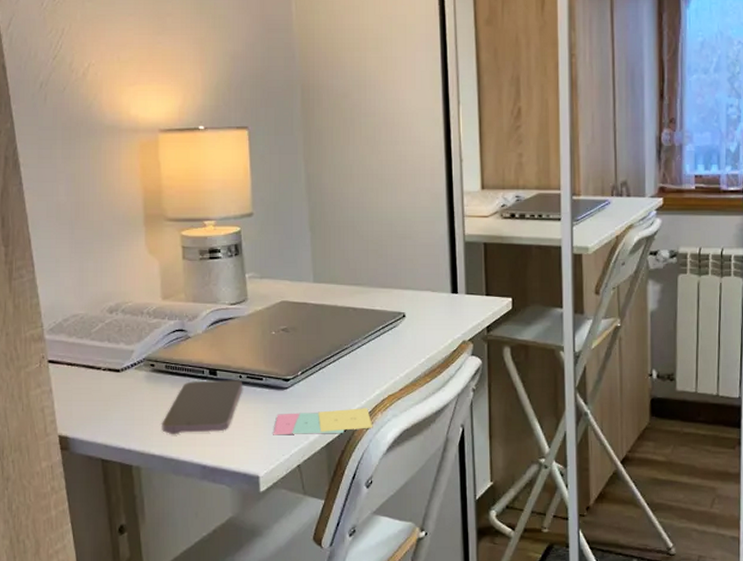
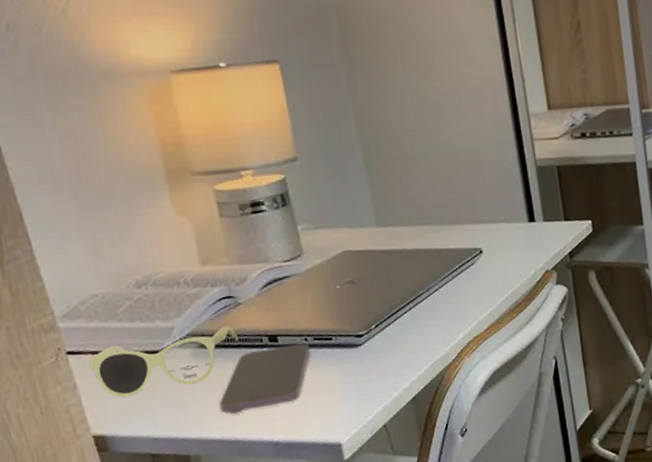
spectacles: none [64,355,185,406] -> present [89,325,239,398]
sticky notes: present [273,408,373,435] -> none [351,353,461,398]

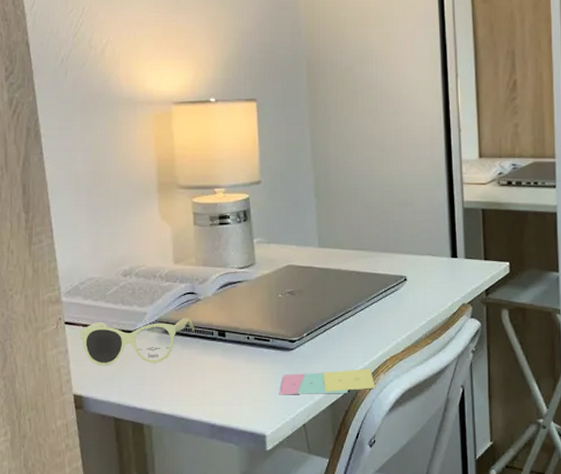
smartphone: present [219,343,311,414] -> none [172,341,251,394]
sticky notes: none [351,353,461,398] -> present [279,369,376,395]

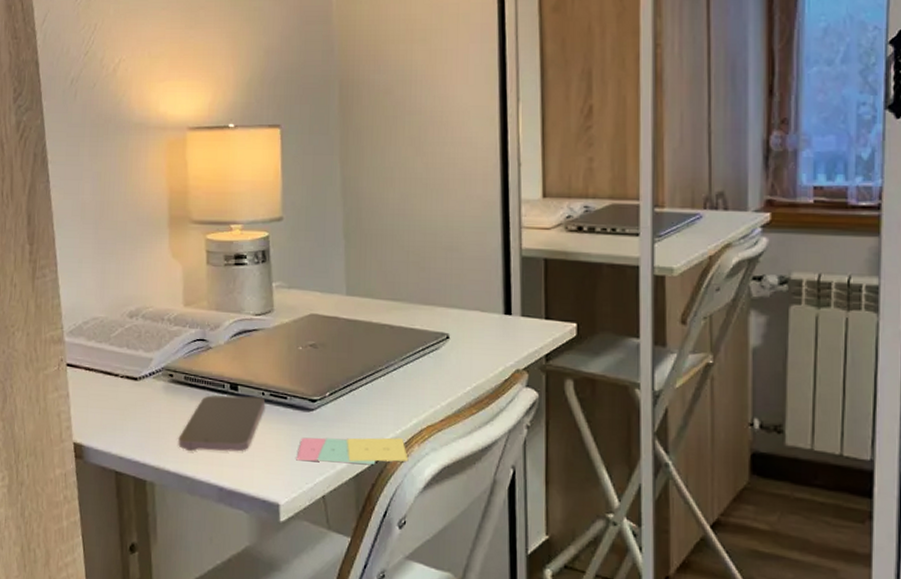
spectacles: present [80,317,195,366] -> none [82,365,205,415]
smartphone: none [172,341,251,394] -> present [178,394,266,452]

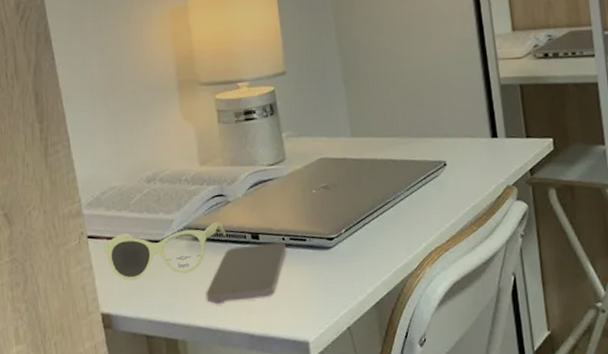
spectacles: none [82,365,205,415] -> present [104,221,226,281]
sticky notes: present [296,437,409,465] -> none [320,262,422,298]

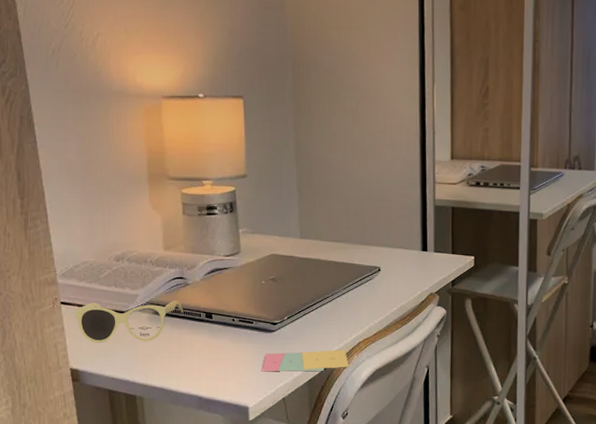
smartphone: present [206,242,287,304] -> none [163,322,236,369]
sticky notes: none [320,262,422,298] -> present [261,349,350,372]

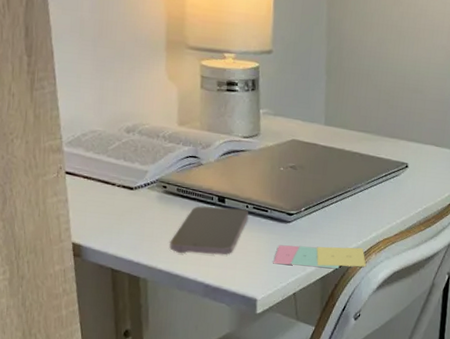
spectacles: present [75,300,184,343] -> none [80,174,196,221]
smartphone: none [163,322,236,369] -> present [169,205,249,255]

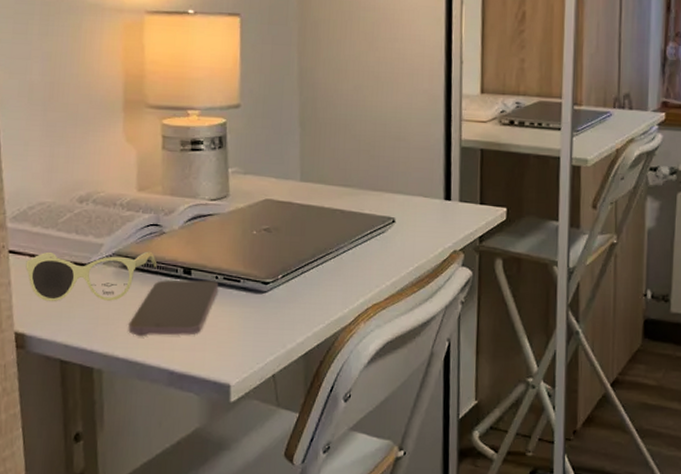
spectacles: none [80,174,196,221] -> present [25,251,158,302]
sticky notes: present [273,245,367,269] -> none [248,316,355,342]

